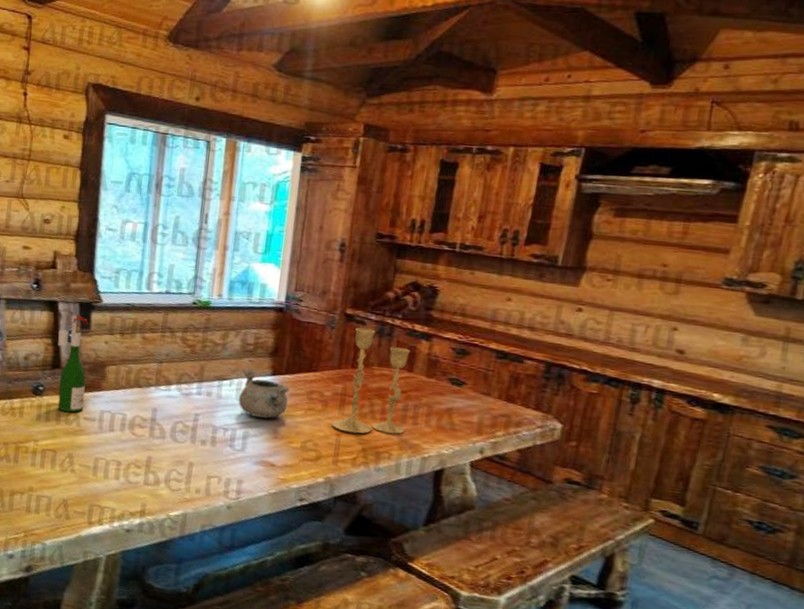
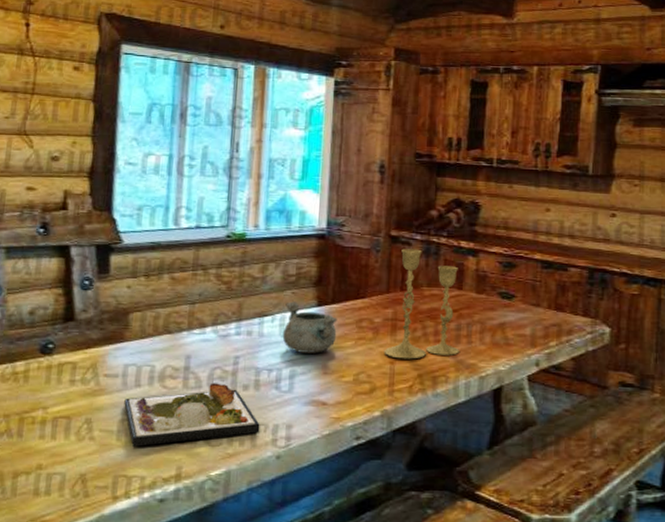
wine bottle: present [57,314,88,413] -> none [70,258,106,370]
dinner plate: none [99,435,215,484] -> present [124,383,260,447]

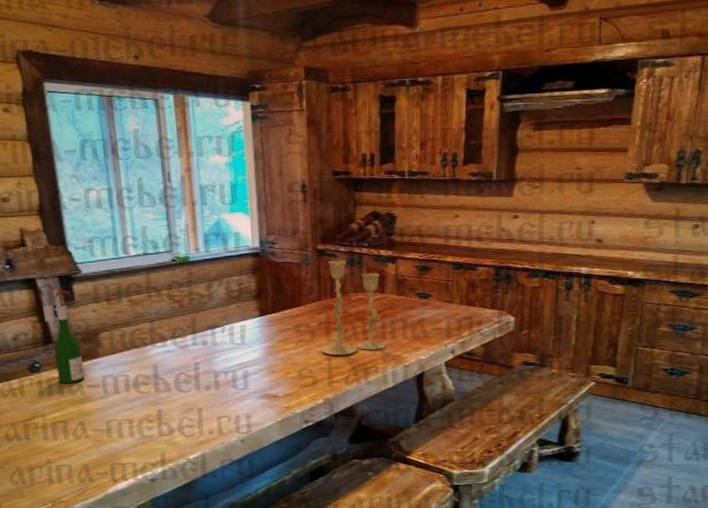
wine bottle: none [70,258,106,370] -> present [42,288,85,383]
dinner plate: present [124,383,260,447] -> none [108,386,225,441]
decorative bowl: present [282,301,338,353] -> none [232,313,280,356]

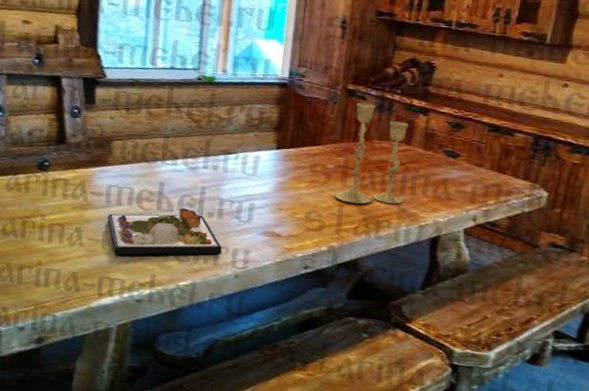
wine bottle: present [42,288,85,383] -> none [62,89,92,187]
dinner plate: none [108,386,225,441] -> present [107,208,222,256]

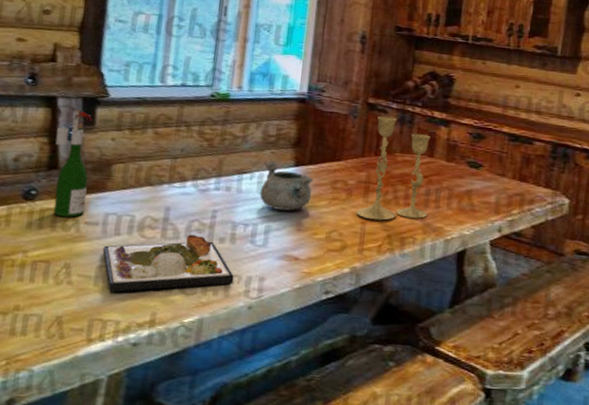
wine bottle: none [62,89,92,187] -> present [53,110,92,217]
decorative bowl: none [244,143,294,191] -> present [259,161,314,211]

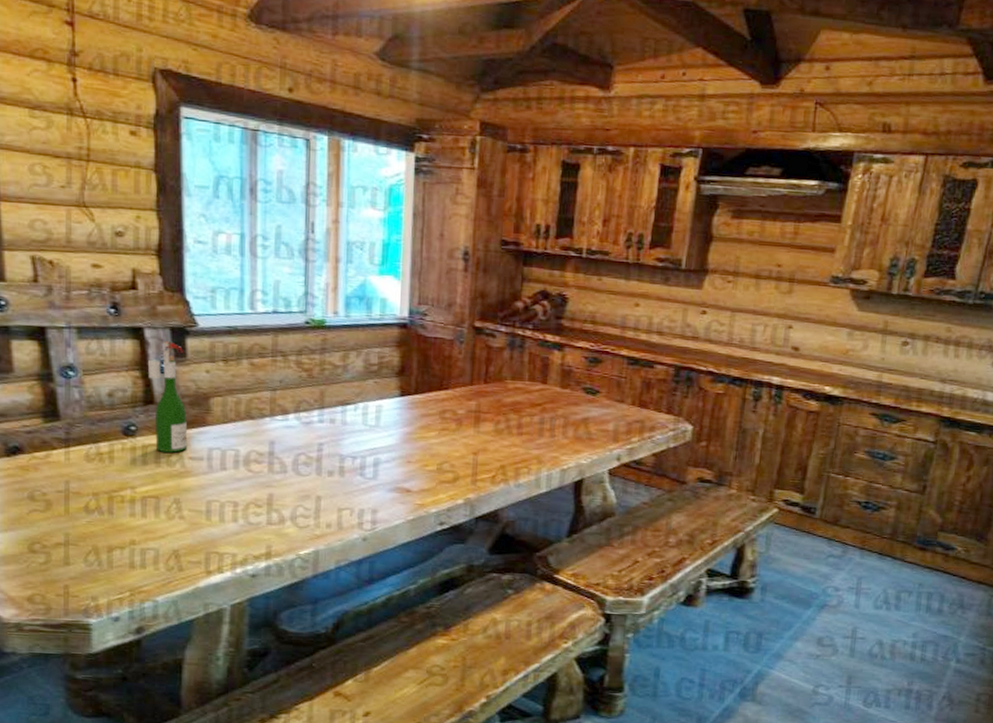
dinner plate: present [102,234,234,293] -> none [211,468,346,526]
decorative bowl: present [259,161,314,211] -> none [365,391,421,443]
candlestick: present [356,116,430,221] -> none [467,340,543,451]

